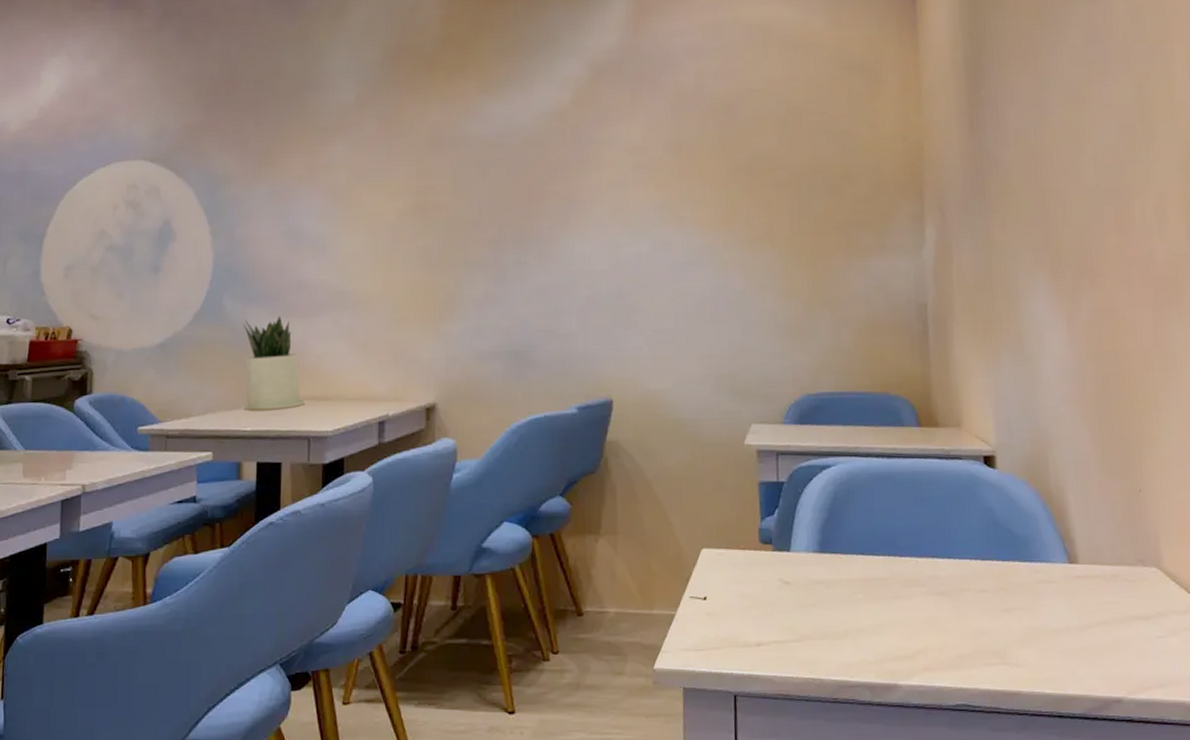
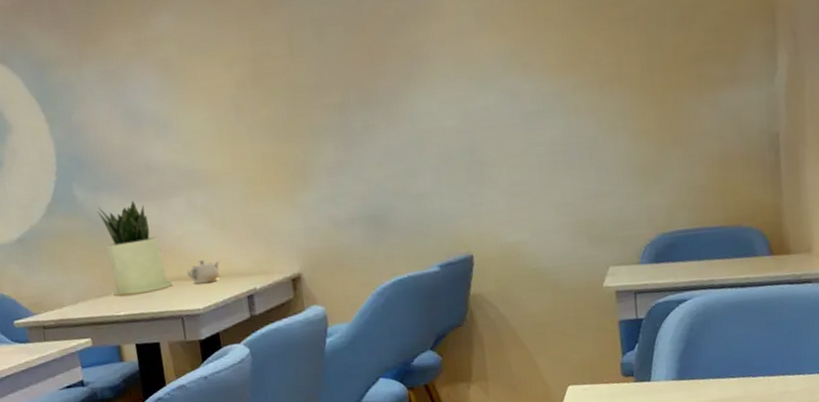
teapot: none [321,380,356,406] -> present [186,259,220,285]

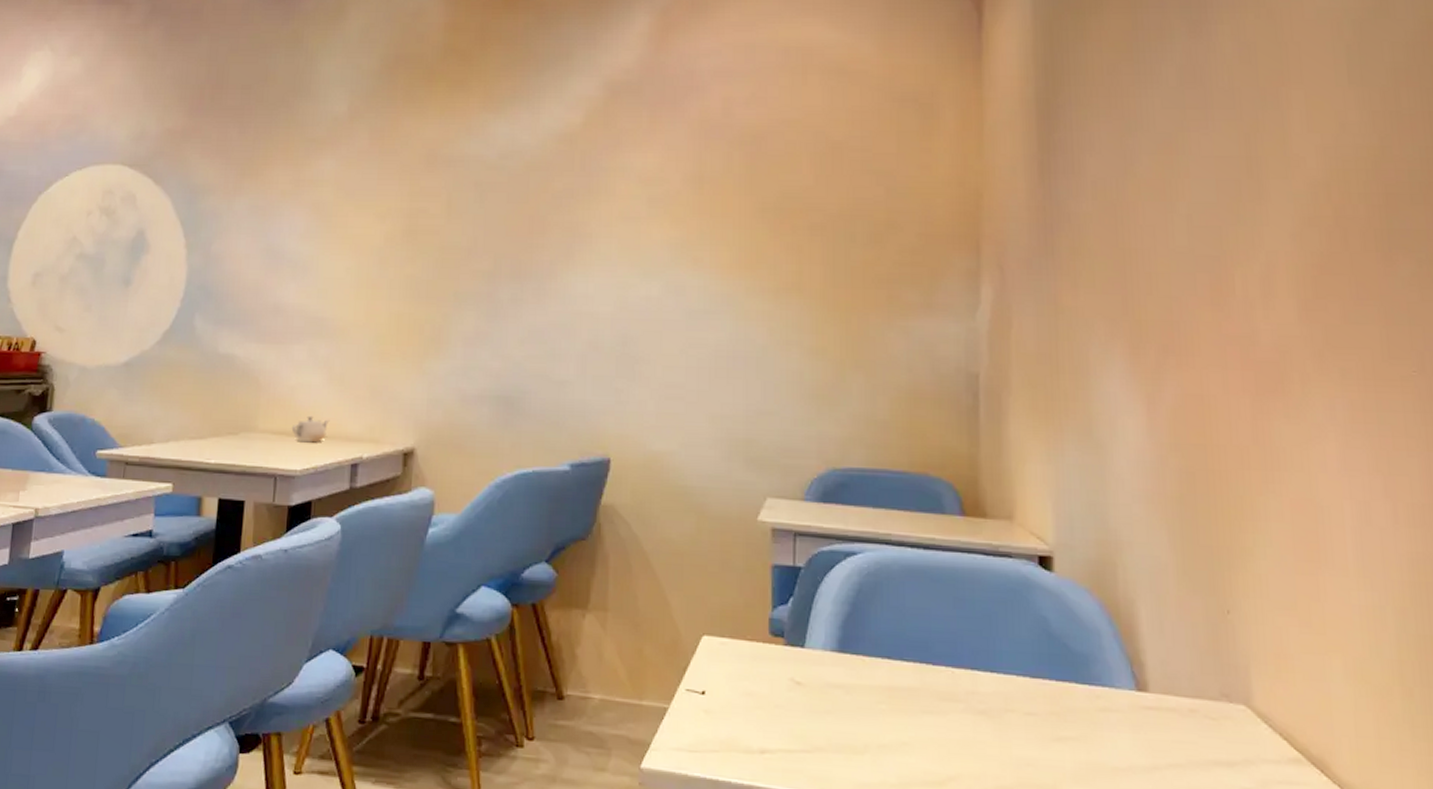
planter: present [97,200,174,298] -> none [206,340,276,444]

